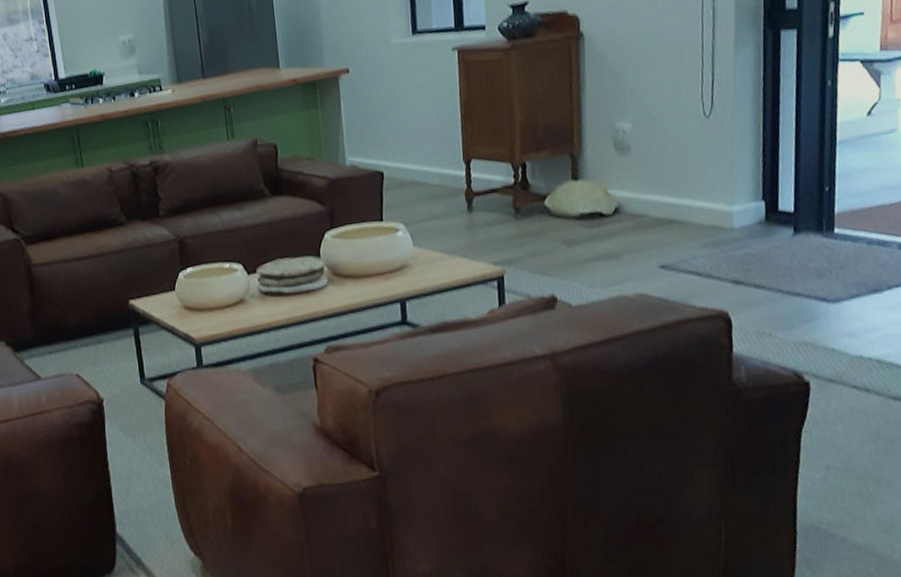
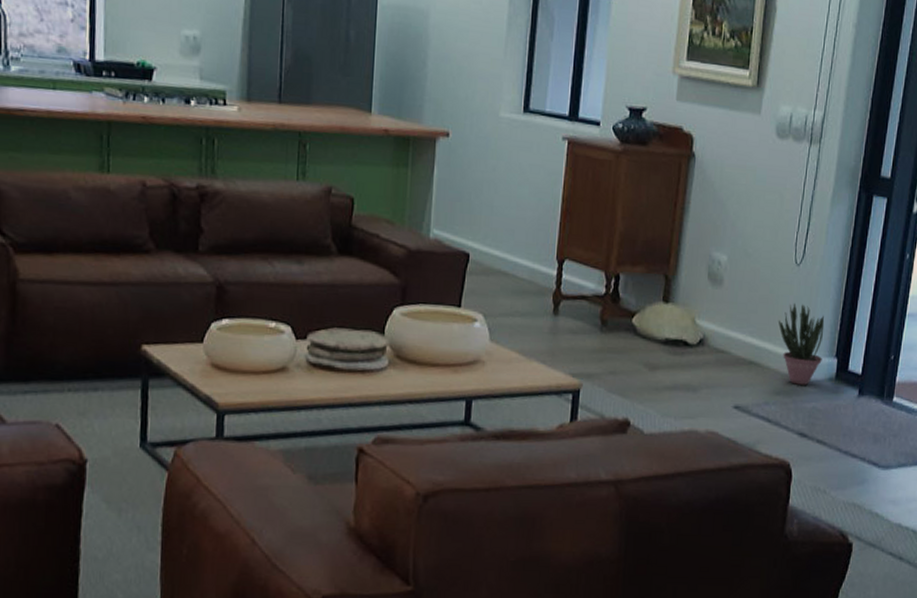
potted plant: none [694,154,748,235] -> present [778,302,825,385]

